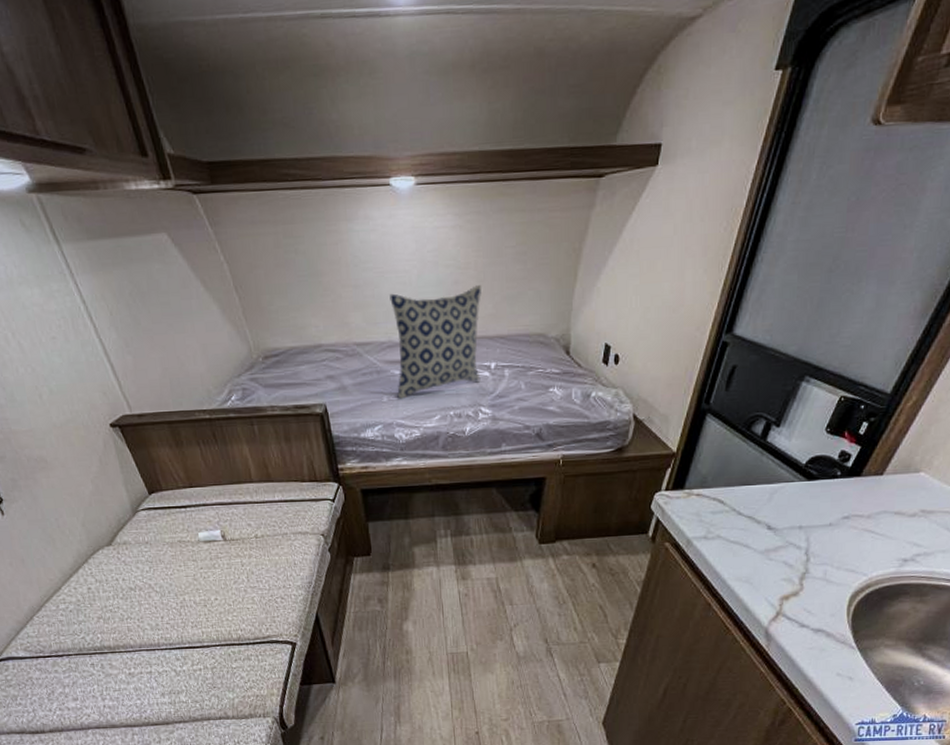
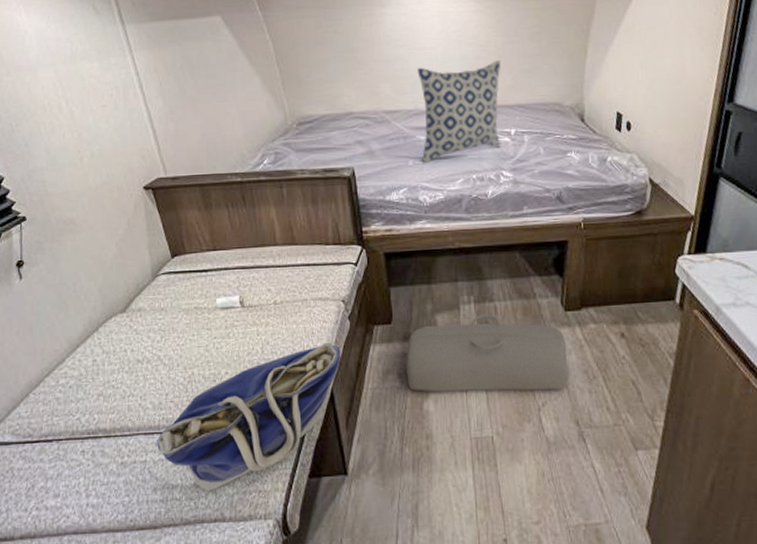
tote bag: none [158,572,324,696] -> present [156,342,341,491]
duffel bag: none [385,546,540,615] -> present [406,314,569,392]

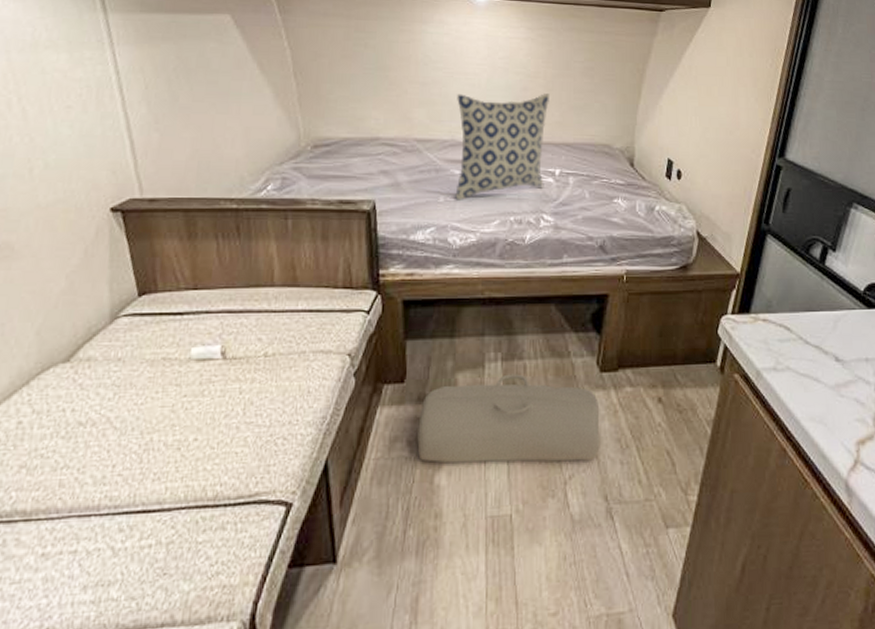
tote bag: present [156,342,341,491] -> none [92,403,342,588]

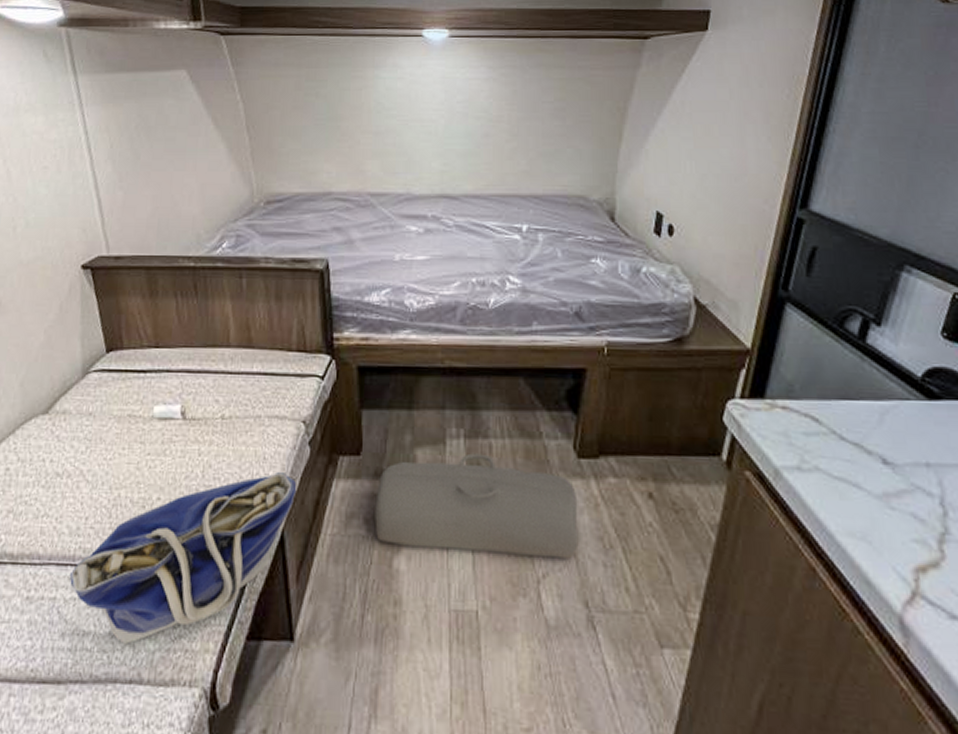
tote bag: none [92,403,342,588] -> present [69,471,297,644]
pillow: present [455,93,551,200] -> none [411,140,516,259]

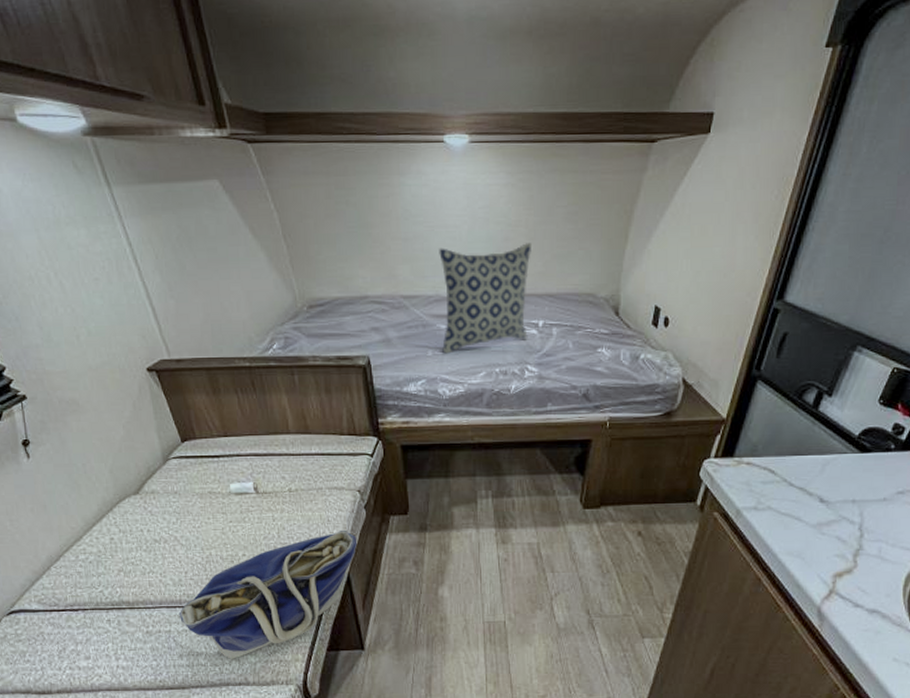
duffel bag: present [375,453,579,559] -> none [422,509,583,582]
pillow: none [411,140,516,259] -> present [439,243,533,354]

